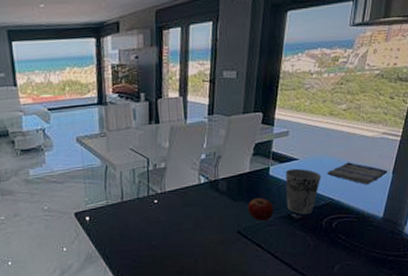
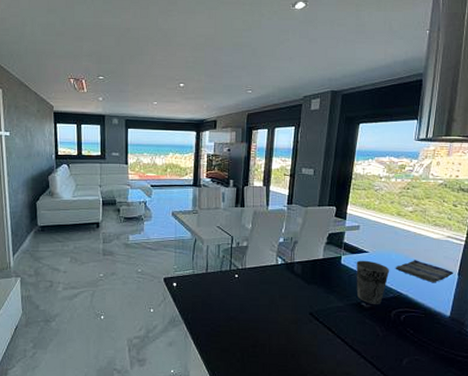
fruit: present [247,198,273,221] -> none [320,284,344,306]

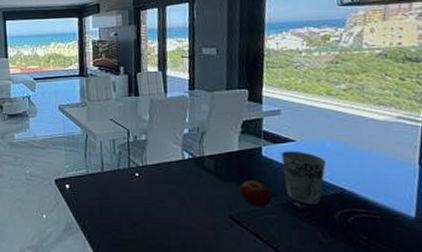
fruit: none [320,284,344,306] -> present [239,180,271,207]
dish towel: present [395,260,453,282] -> none [332,148,413,175]

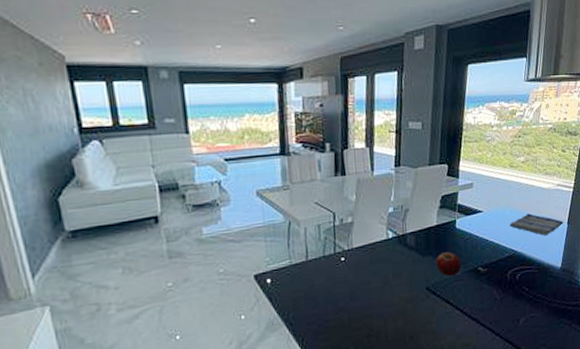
cup: present [281,150,326,205] -> none [471,220,505,268]
dish towel: none [332,148,413,175] -> present [509,213,563,235]

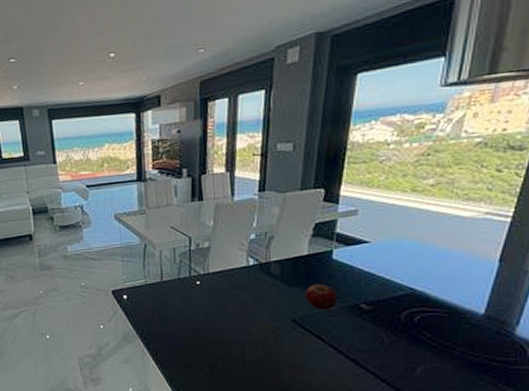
dish towel: present [509,213,563,235] -> none [407,247,492,273]

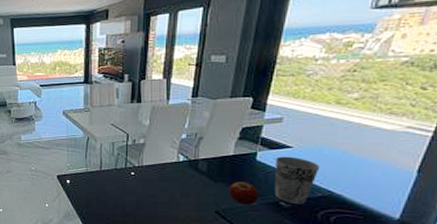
cup: none [353,252,400,306] -> present [274,156,320,205]

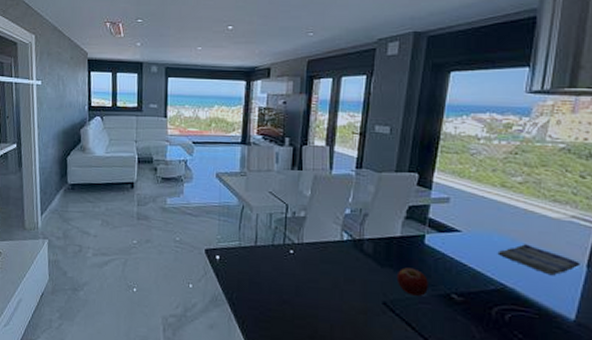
cup: present [274,156,320,205] -> none [444,240,491,299]
dish towel: none [327,155,411,181] -> present [497,244,580,275]

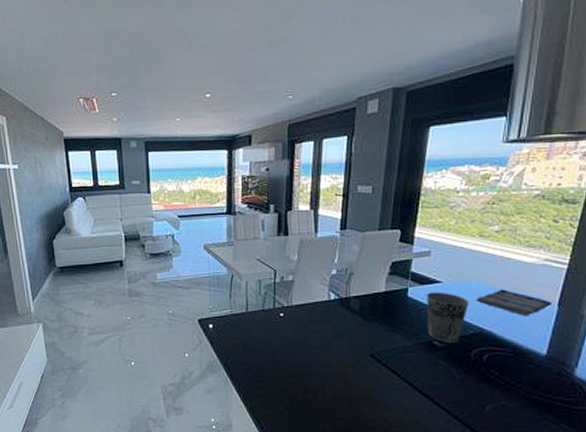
fruit: present [396,267,428,296] -> none [382,320,412,346]
cup: none [444,240,491,299] -> present [426,292,470,344]

